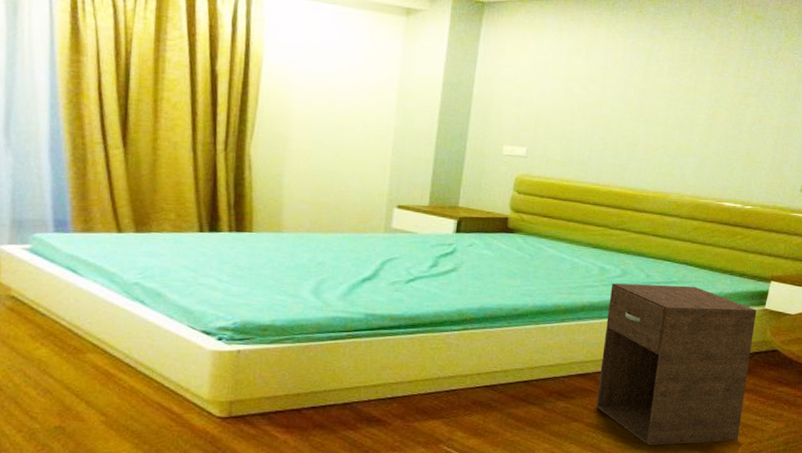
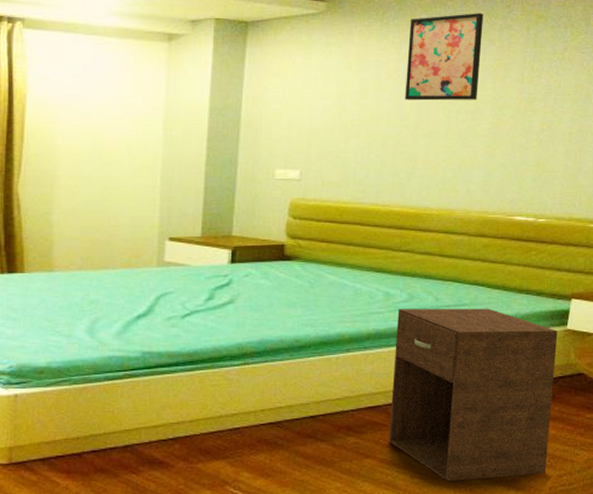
wall art: none [629,9,707,92] -> present [405,12,484,101]

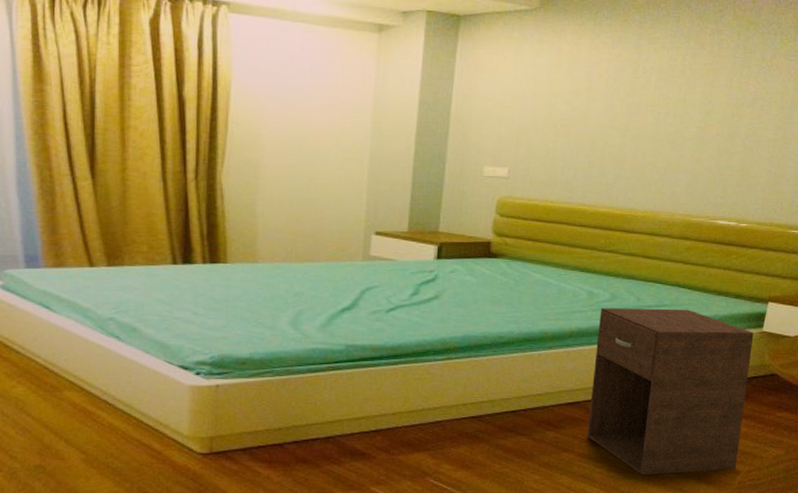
wall art: present [405,12,484,101] -> none [615,15,696,104]

